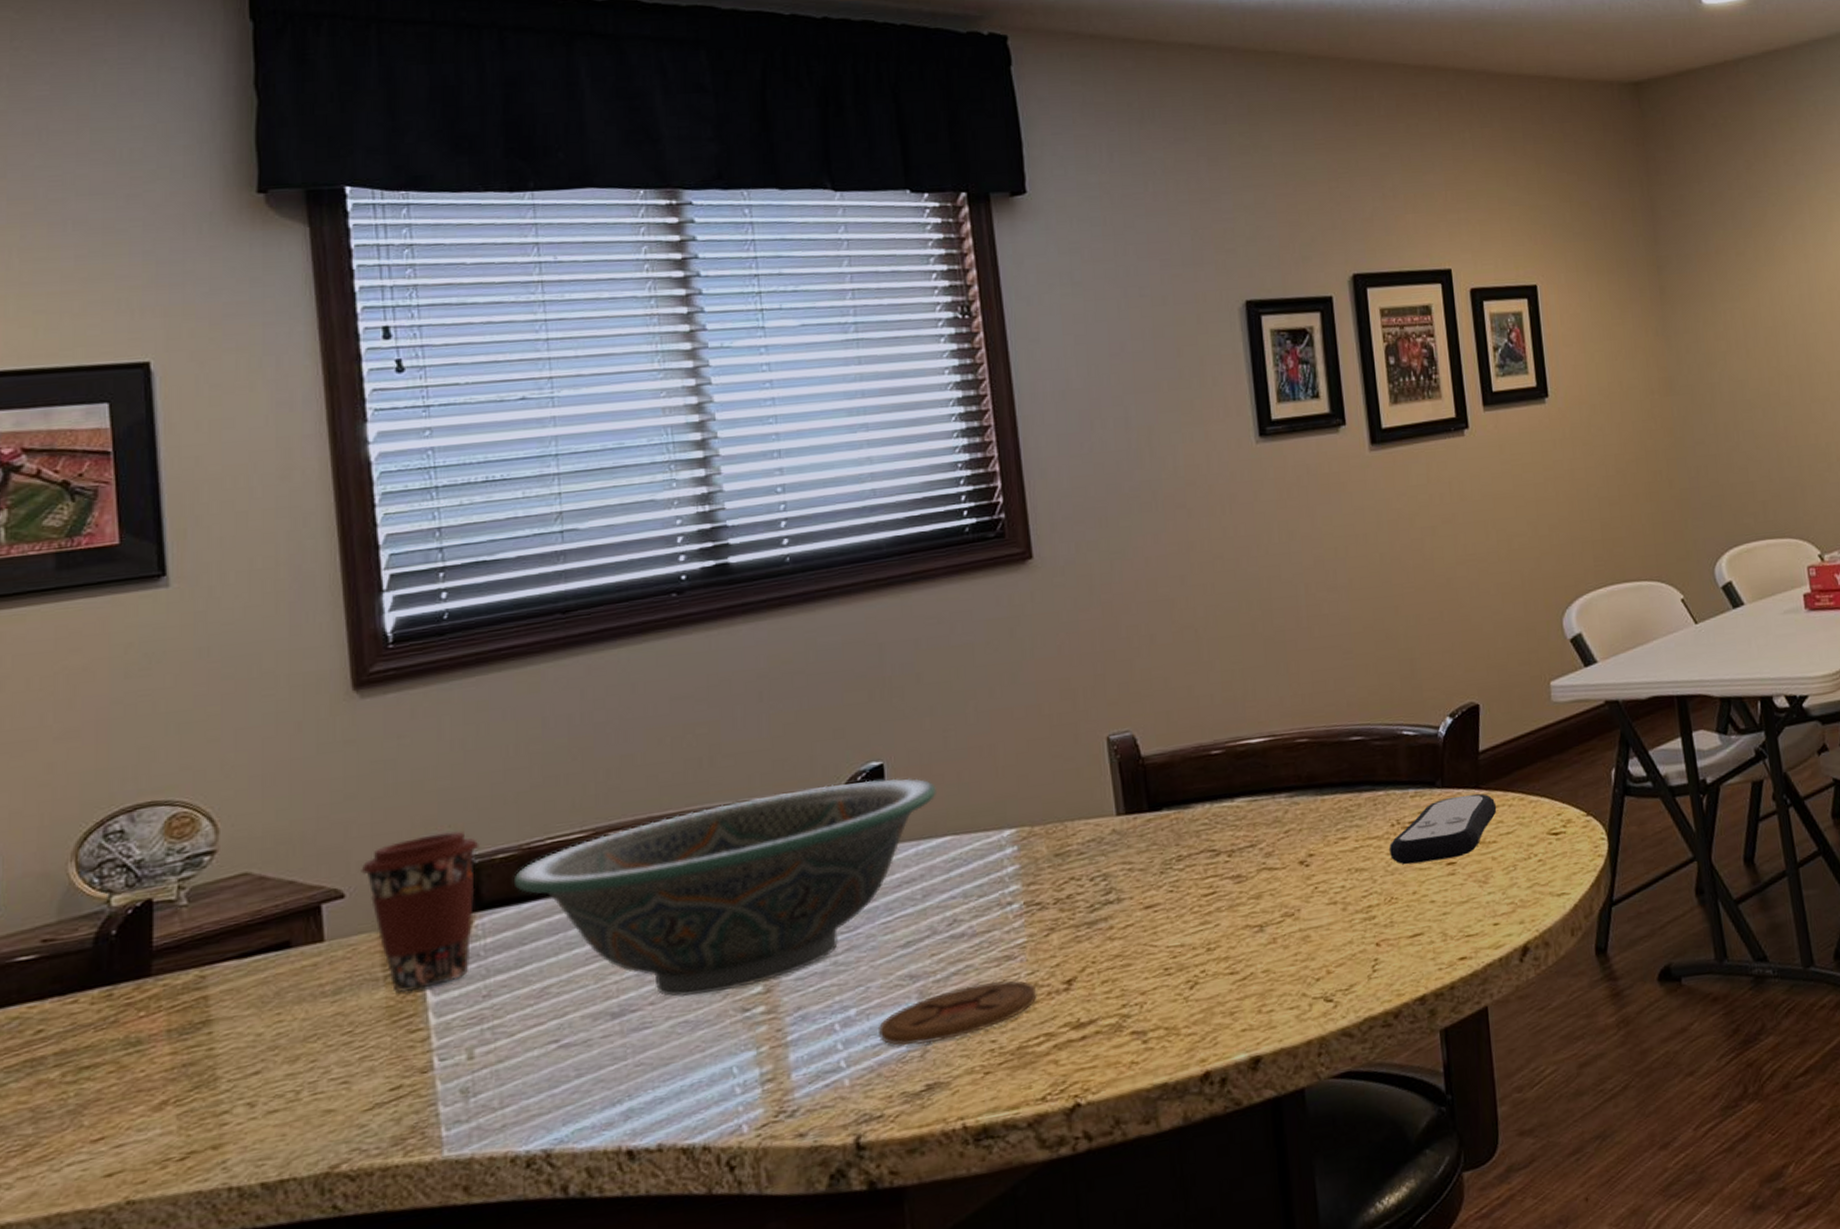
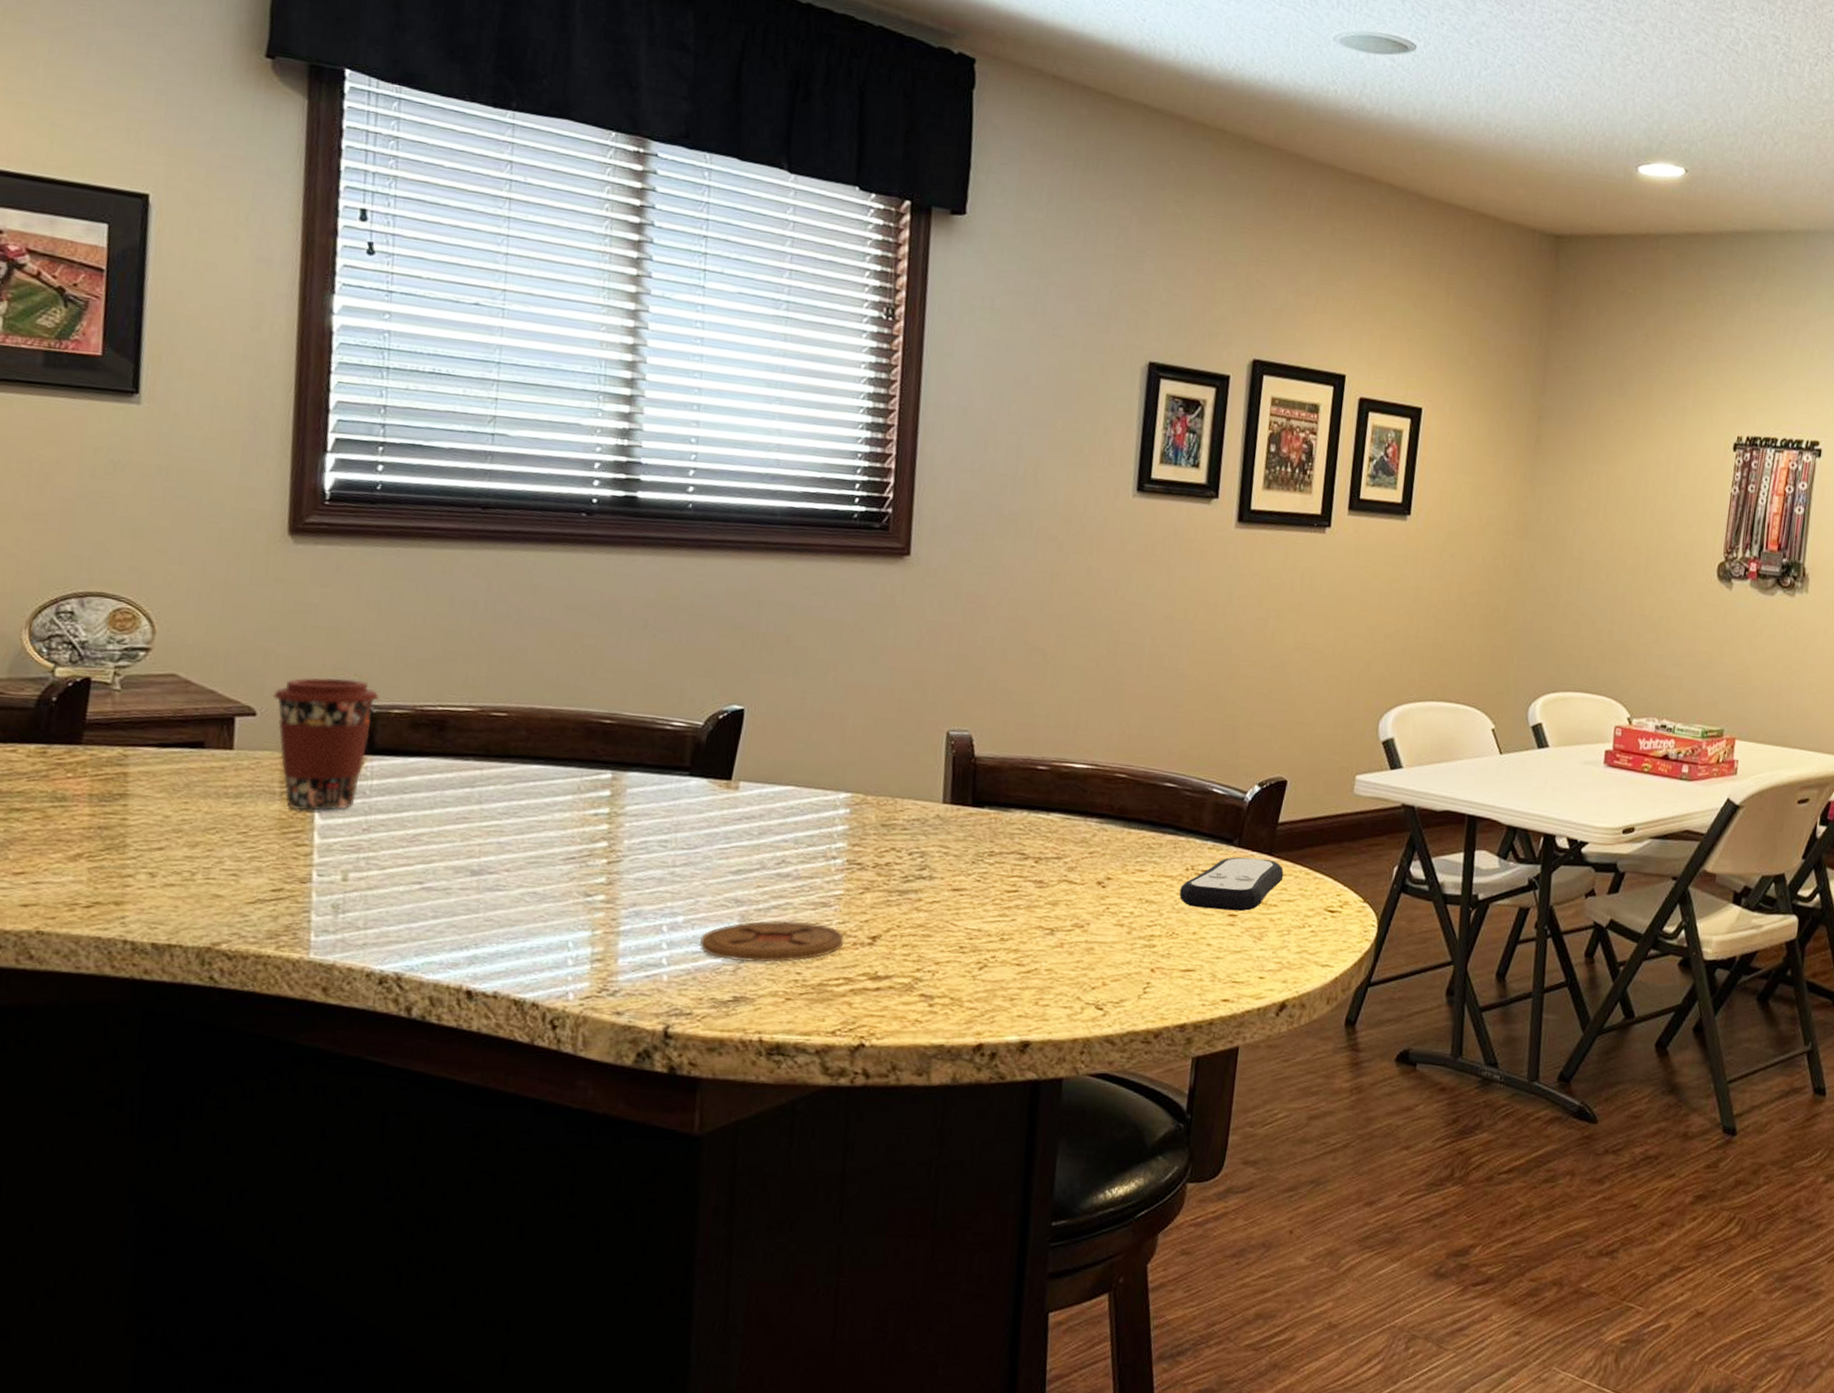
decorative bowl: present [513,778,936,997] -> none [404,711,787,875]

